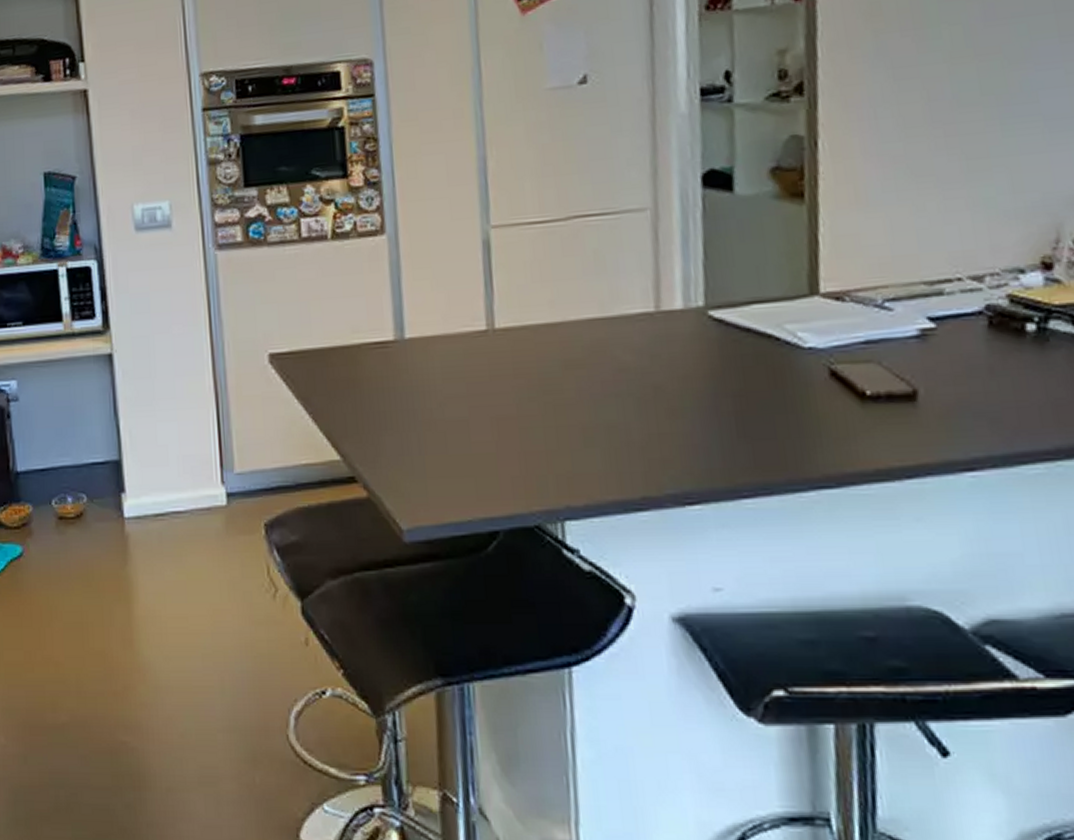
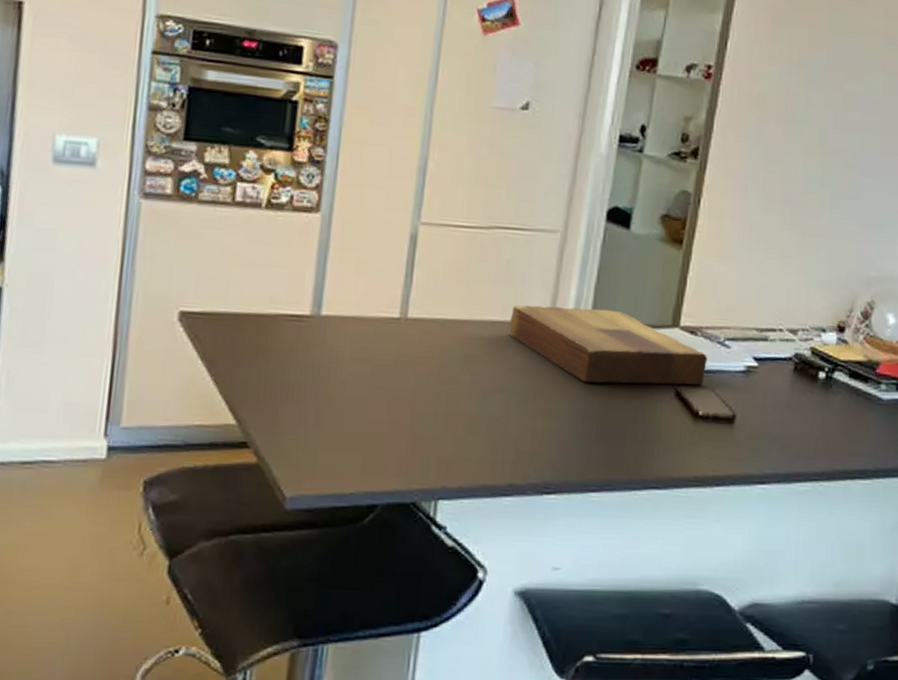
cutting board: none [609,286,865,374] -> present [508,305,708,385]

